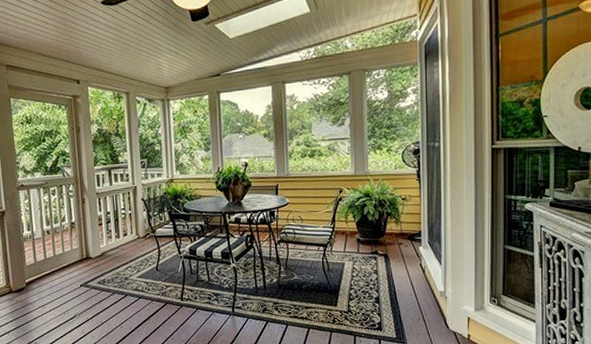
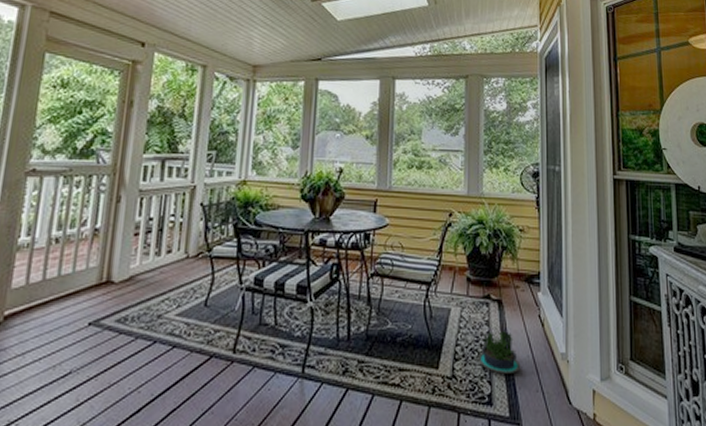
potted plant: none [368,277,405,308] -> present [478,331,521,374]

